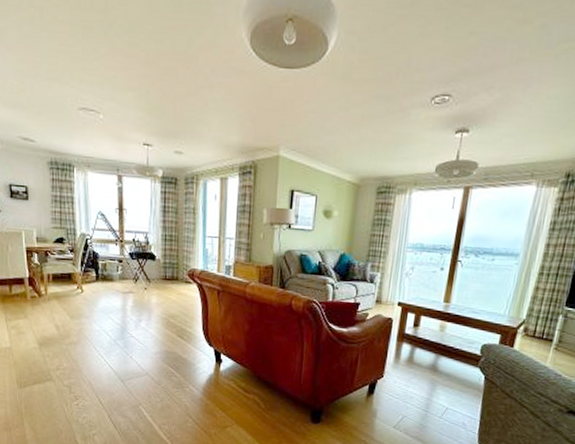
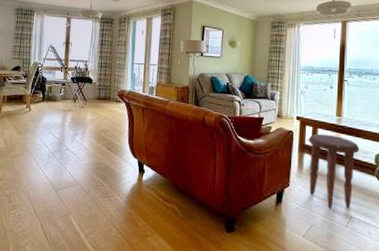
side table: none [404,321,466,400] -> present [308,133,360,209]

